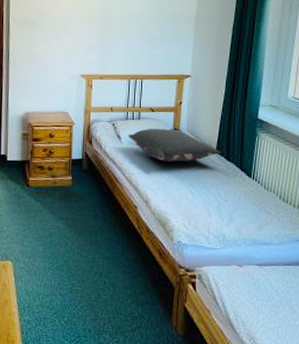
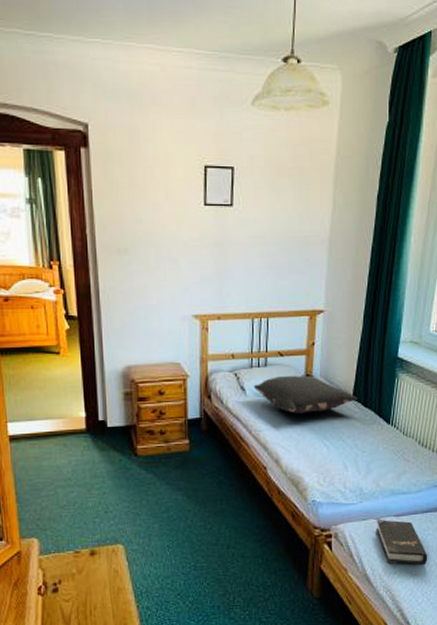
hardback book: none [238,267,292,318] -> present [375,520,428,566]

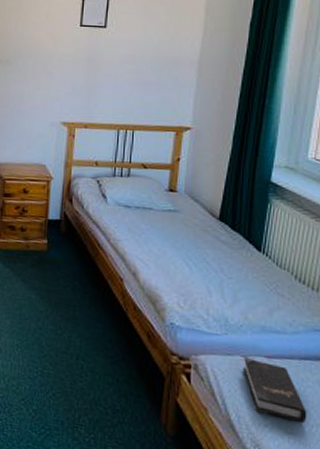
pillow: present [253,376,358,414] -> none [114,188,225,229]

